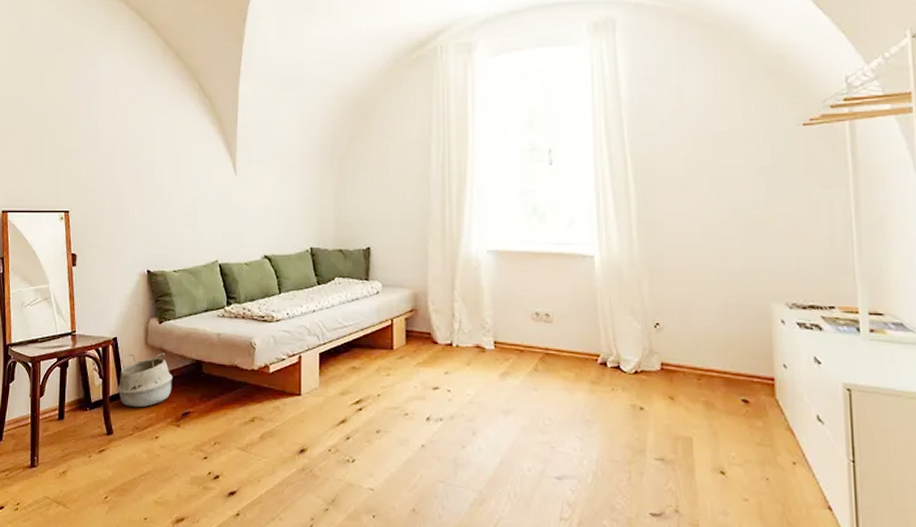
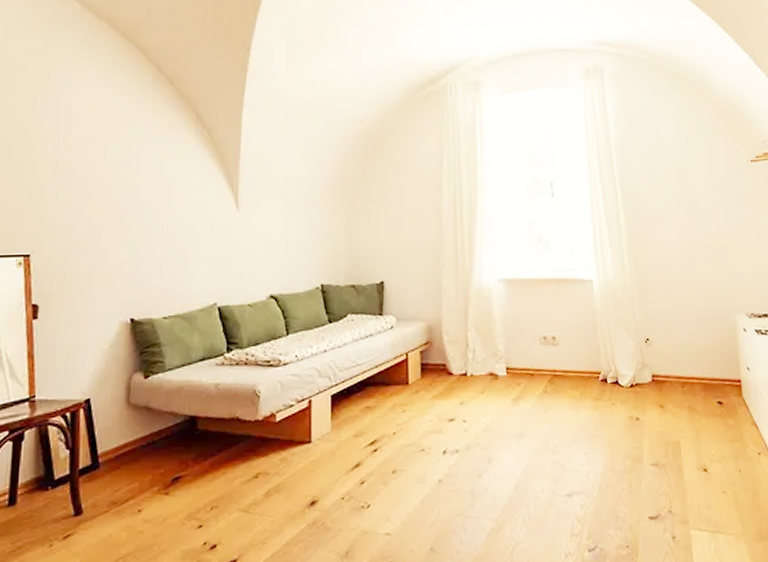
woven basket: present [116,353,172,408] -> none [88,412,160,479]

